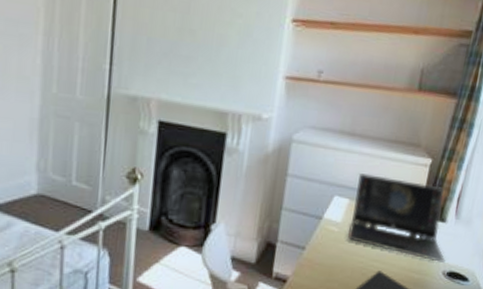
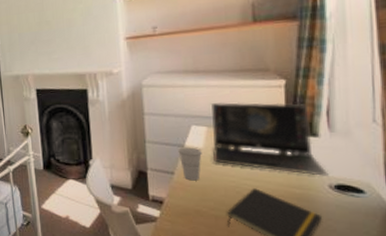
cup: none [314,219,339,259] -> present [178,147,202,181]

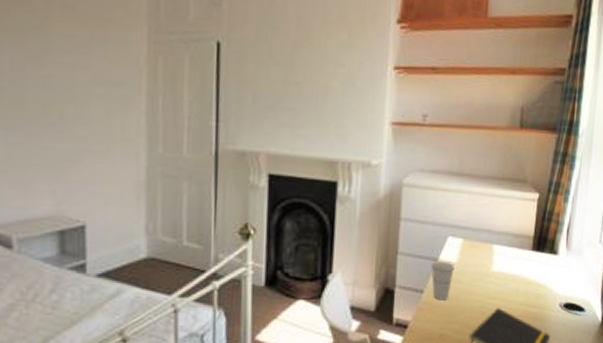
laptop computer: present [210,102,329,176] -> none [465,212,561,295]

